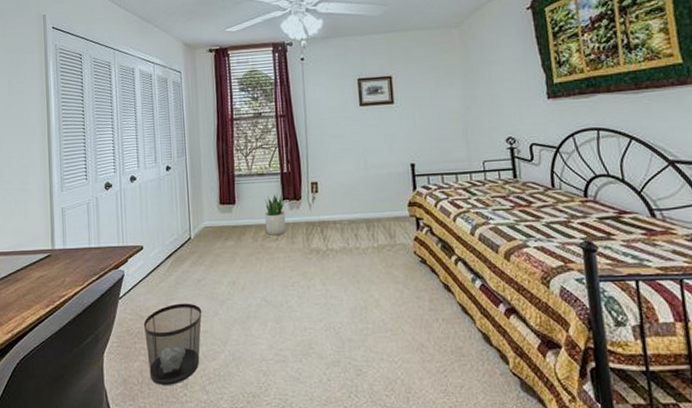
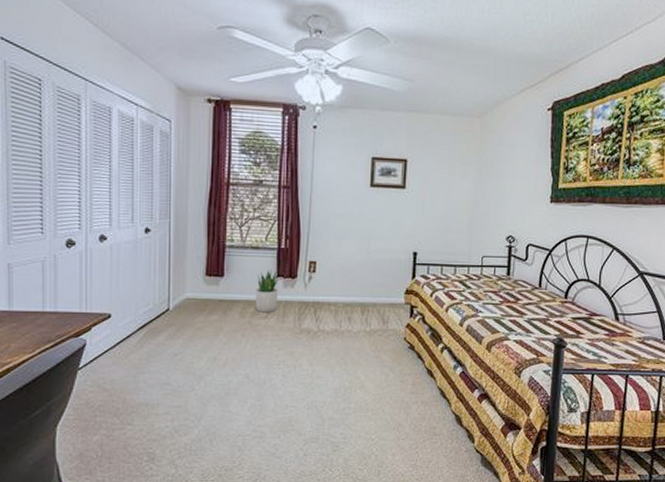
waste bin: present [143,303,202,385] -> none [106,376,176,459]

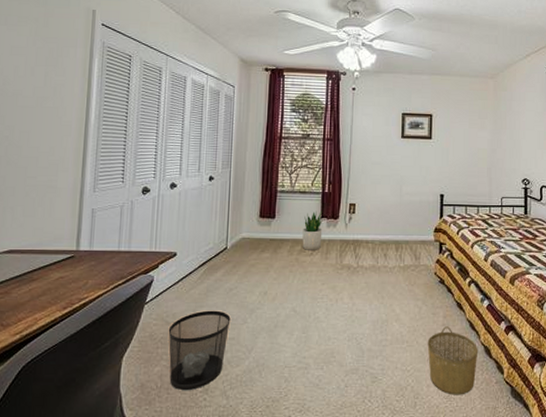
waste bin: none [106,376,176,459] -> present [168,310,231,390]
basket: none [393,394,449,464] -> present [427,326,479,395]

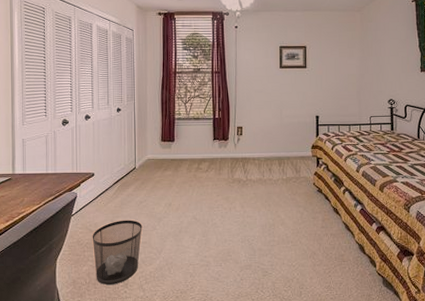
planter: present [302,210,323,250] -> none [198,134,215,168]
basket: present [427,326,479,395] -> none [309,228,354,285]

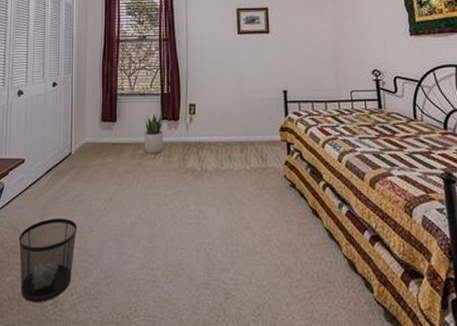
planter: none [198,134,215,168] -> present [144,112,164,154]

